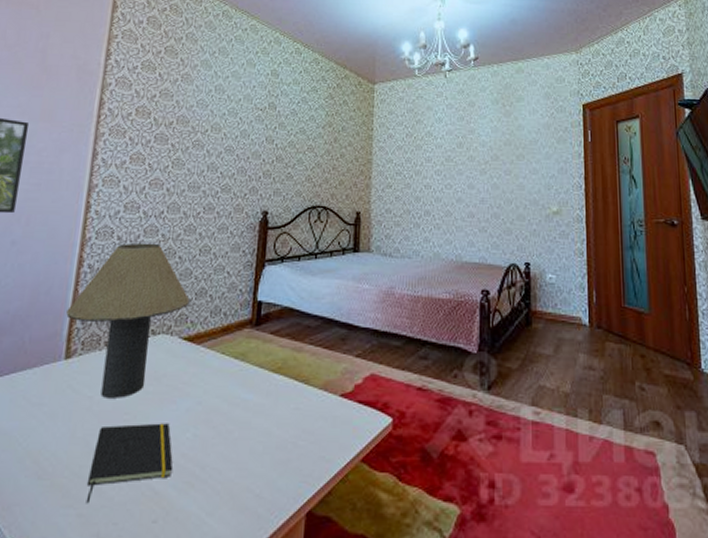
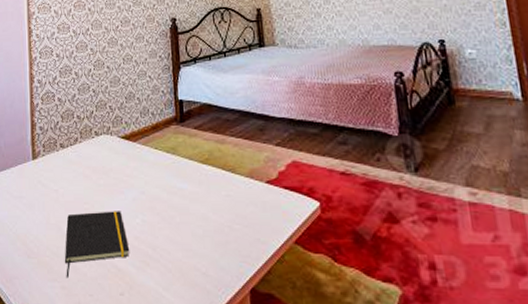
table lamp: present [66,242,190,398] -> none [28,57,122,191]

